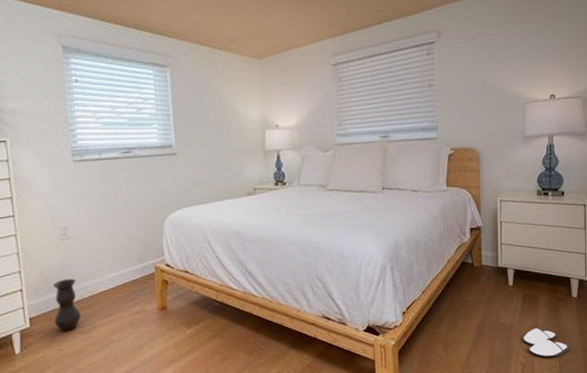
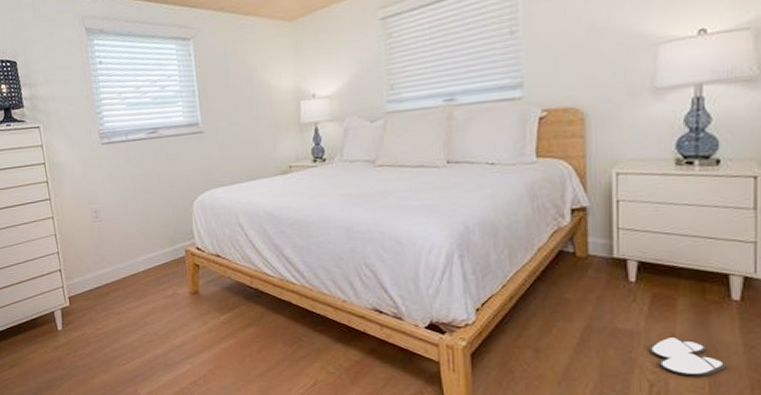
vase: present [52,278,82,332] -> none [87,260,116,312]

